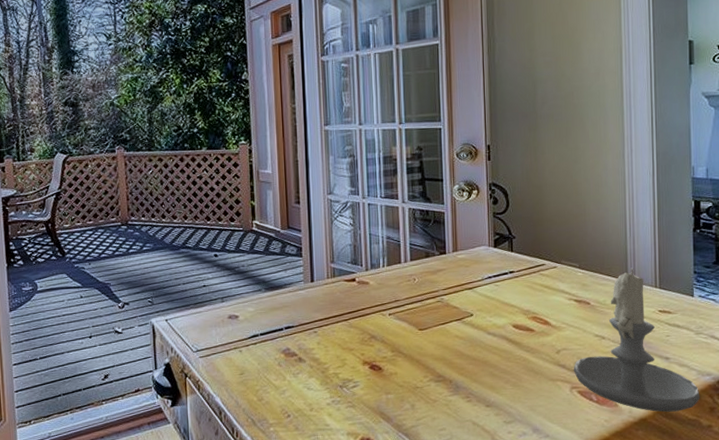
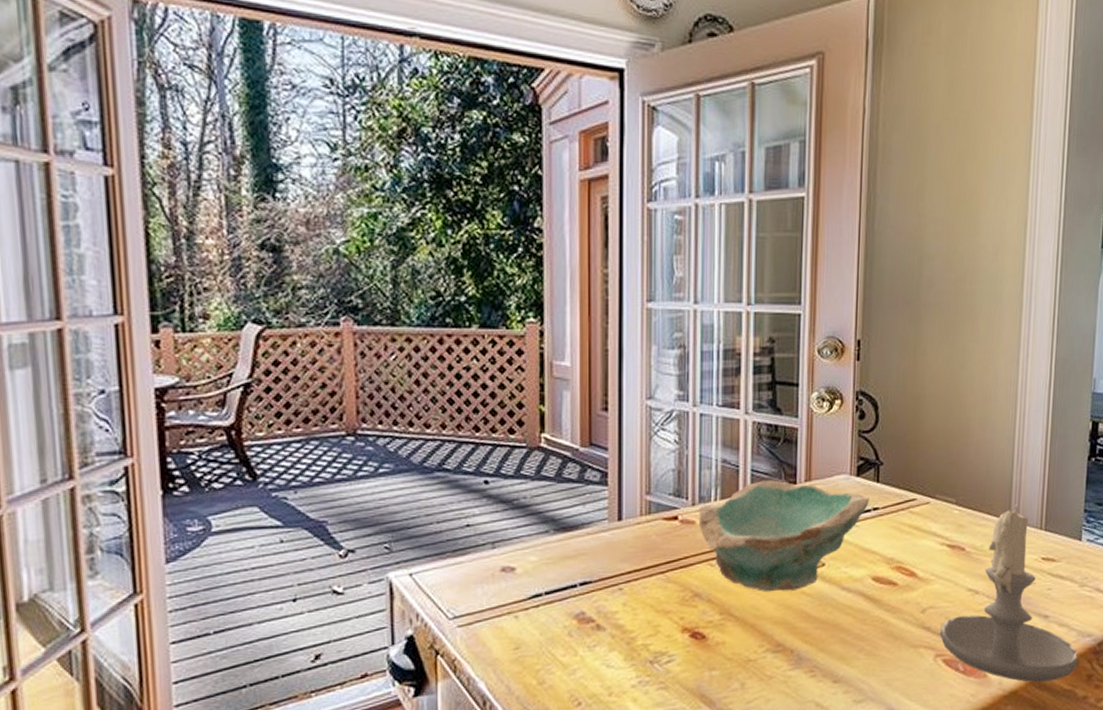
bowl: none [371,251,506,336] -> present [698,480,870,592]

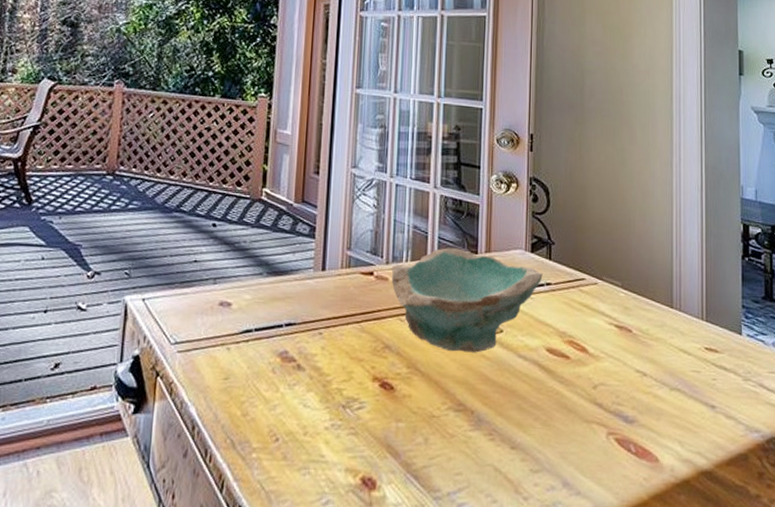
candle: present [939,504,1078,683] -> none [610,293,748,474]

